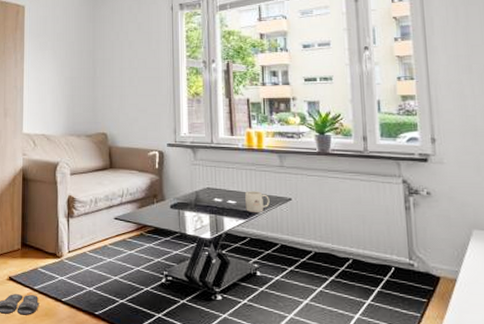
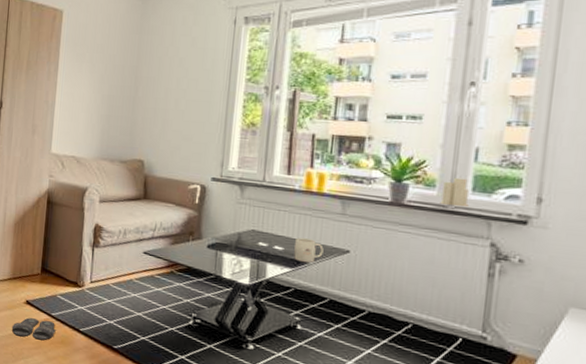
candle: none [357,125,380,152] -> present [440,176,469,208]

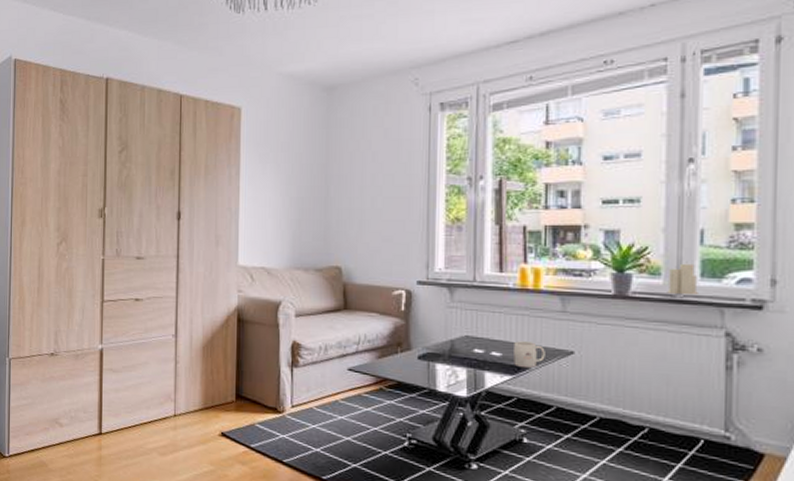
slippers: present [11,317,56,341] -> none [206,451,257,476]

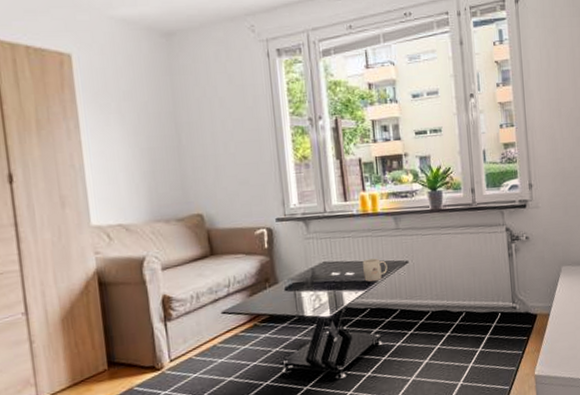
candle: present [667,262,698,296] -> none [466,176,486,204]

